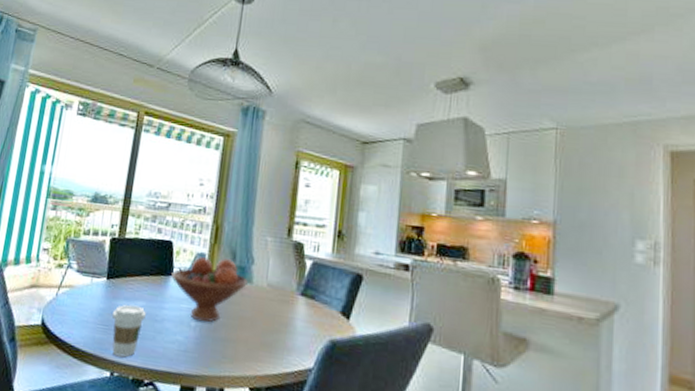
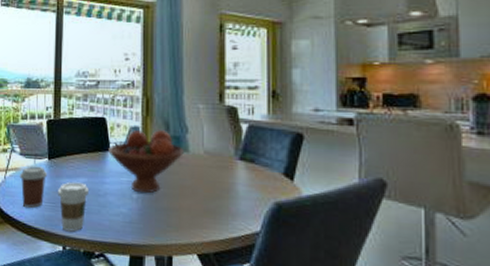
coffee cup: none [72,284,105,329] -> present [19,166,48,208]

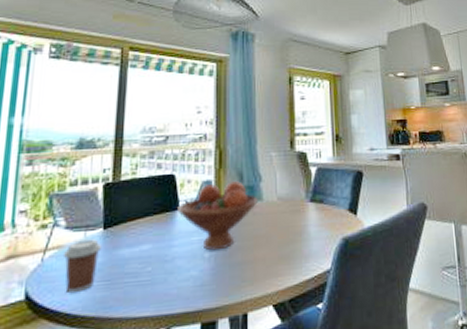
coffee cup: present [58,182,89,232] -> none [114,250,153,312]

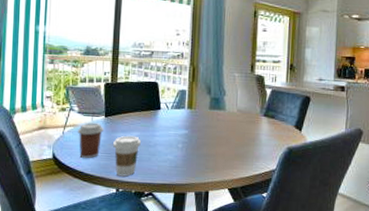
coffee cup: none [114,250,153,312] -> present [113,135,141,177]
fruit bowl: present [177,181,258,251] -> none [159,93,222,144]

